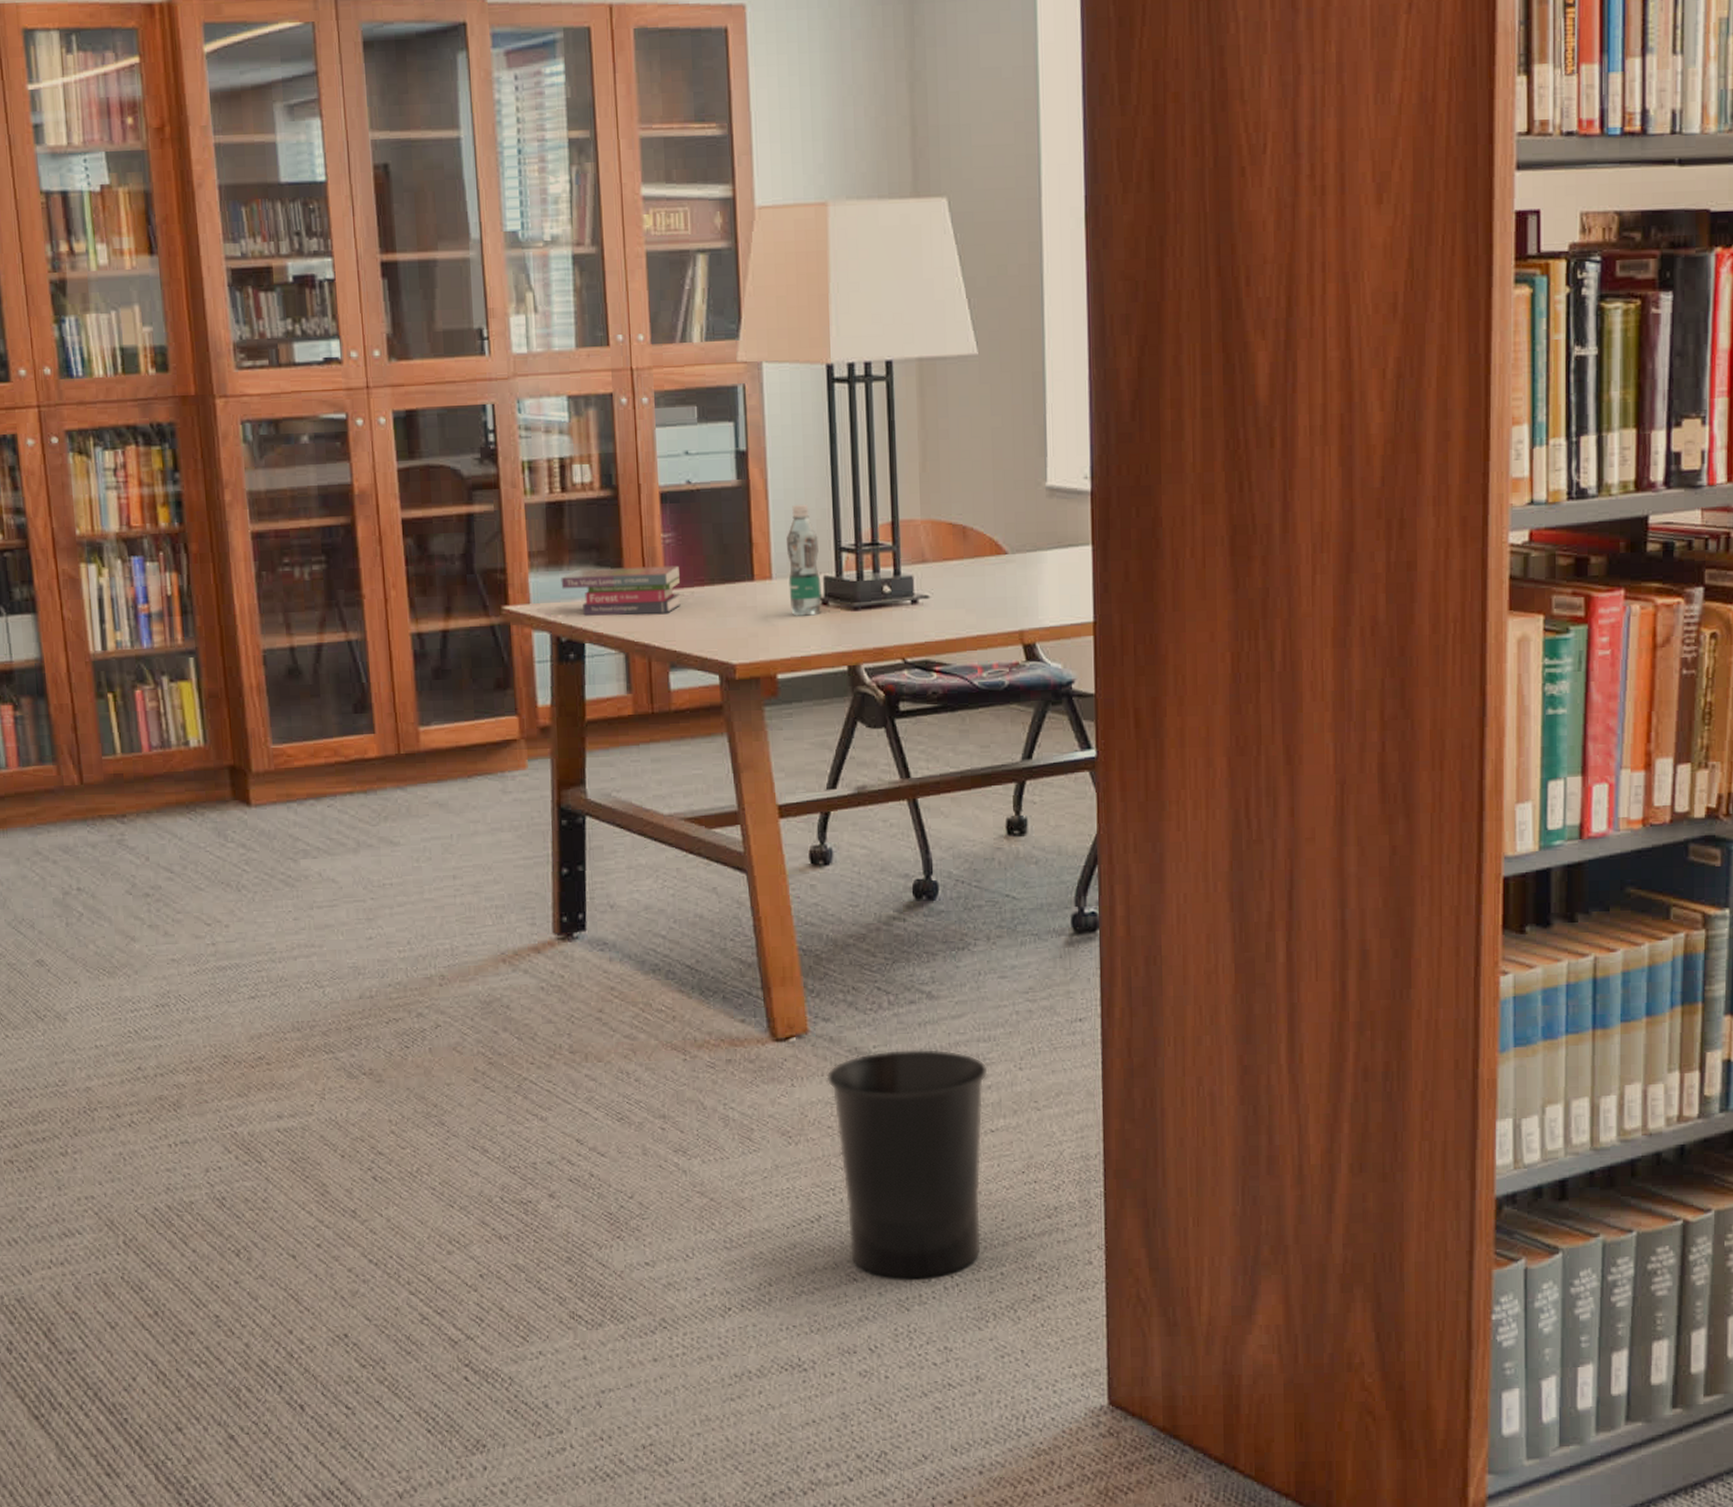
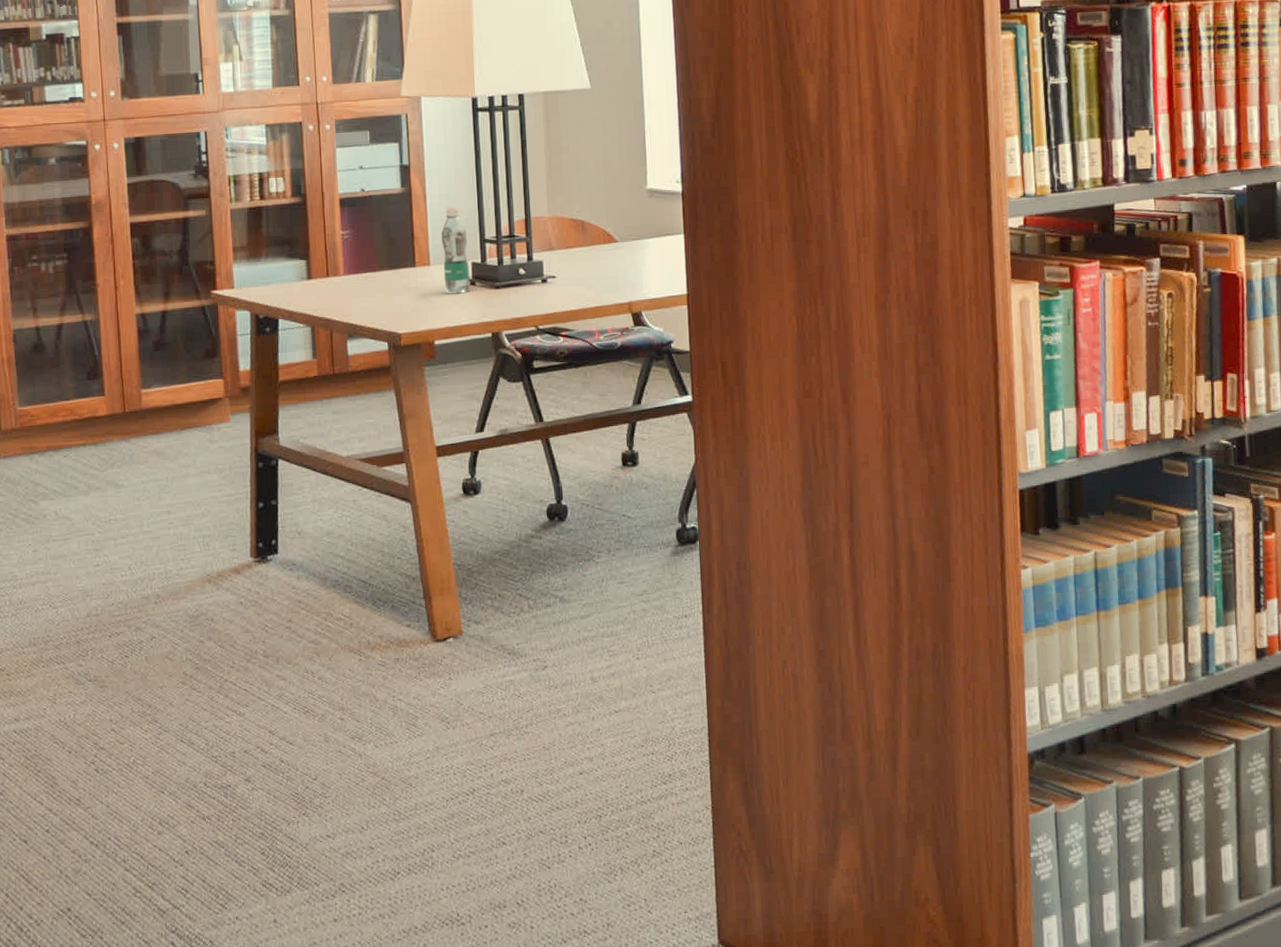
books: present [561,565,681,616] -> none [259,256,356,297]
waste bin: present [826,1049,988,1279] -> none [478,644,611,841]

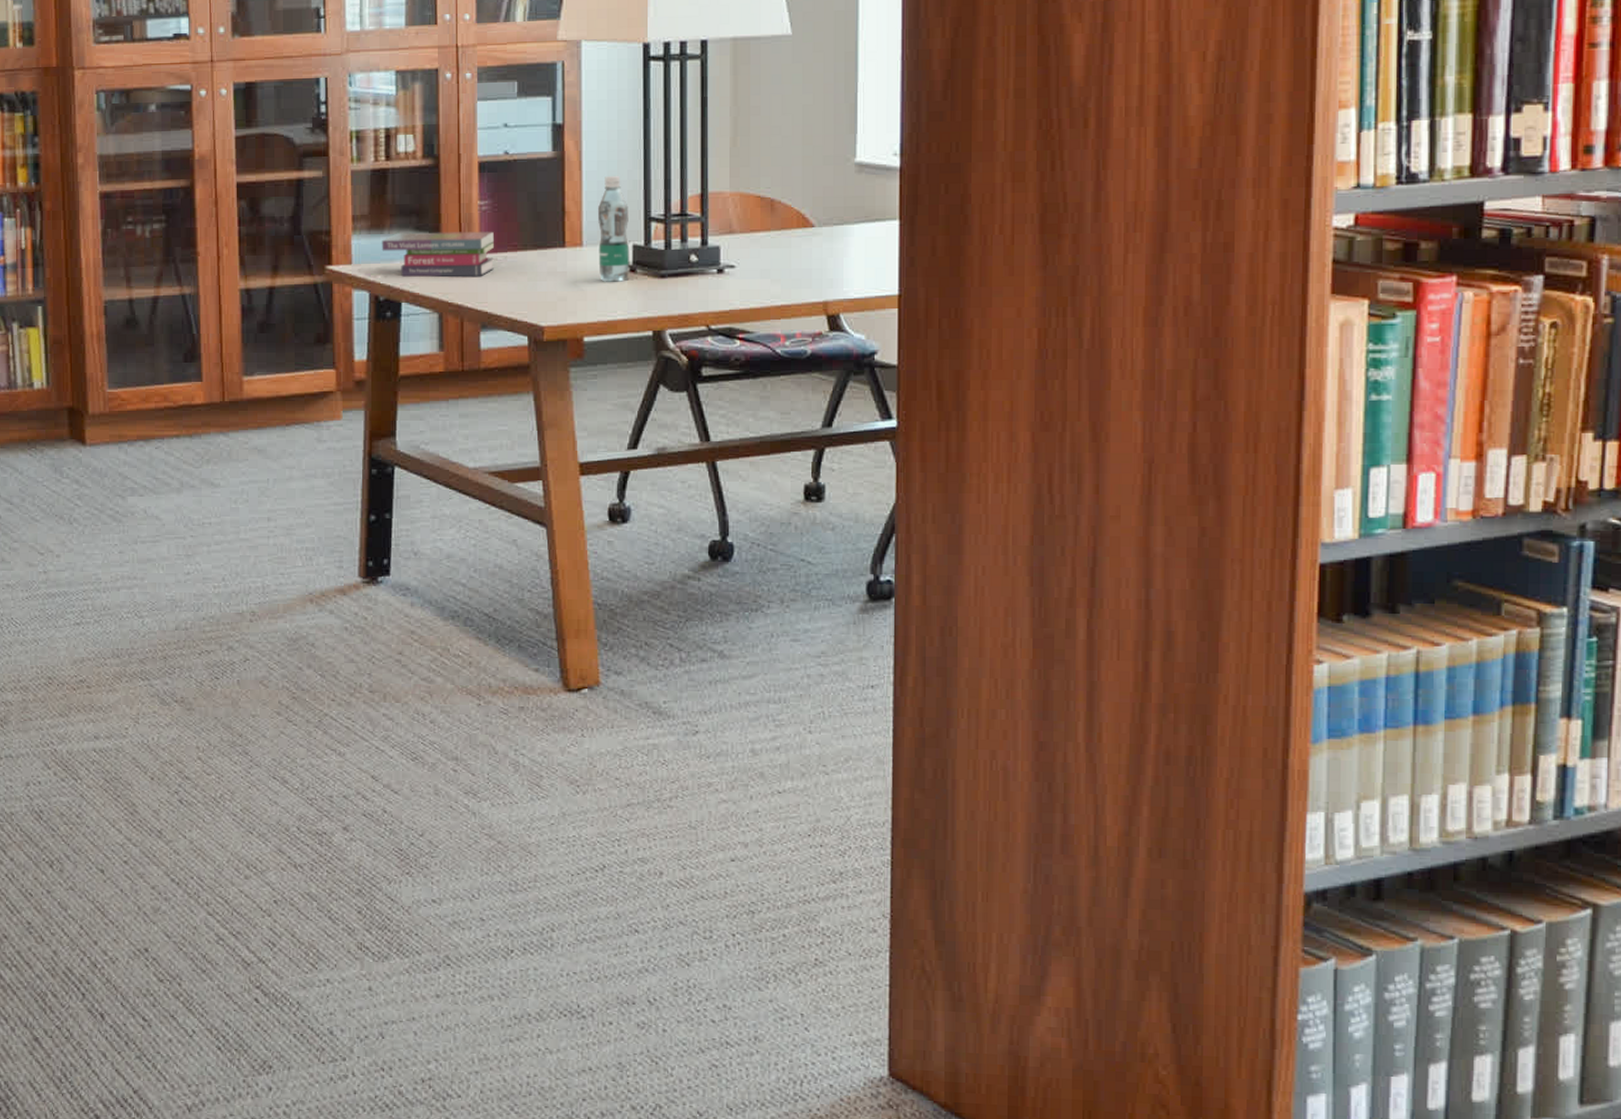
books: none [259,256,356,297] -> present [381,231,494,277]

